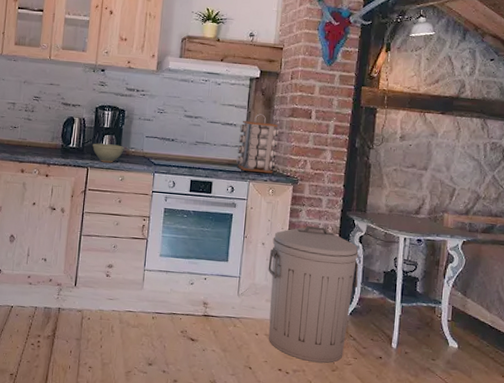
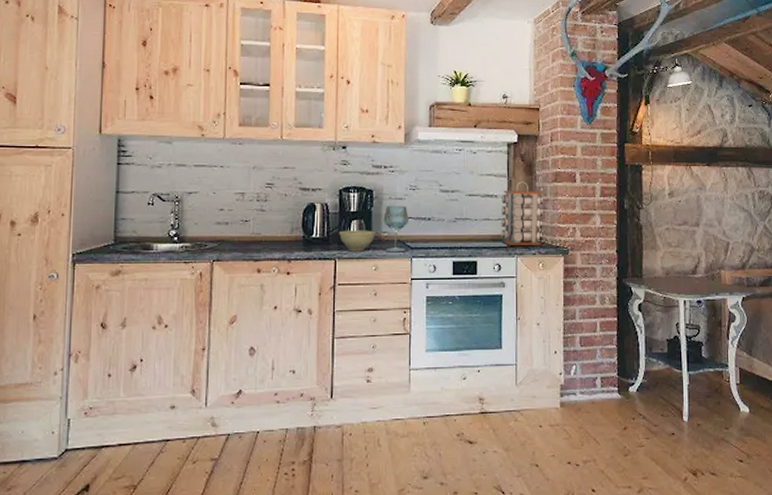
wine glass: none [132,124,155,167] -> present [383,205,410,252]
trash can: present [268,226,359,363] -> none [546,299,641,449]

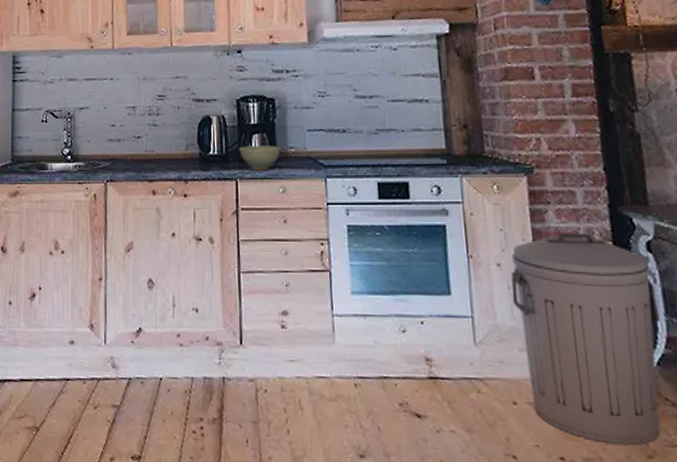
wine glass: present [383,205,410,252] -> none [289,115,320,172]
spice rack: present [501,181,543,247] -> none [434,81,495,164]
trash can: none [546,299,641,449] -> present [511,233,661,446]

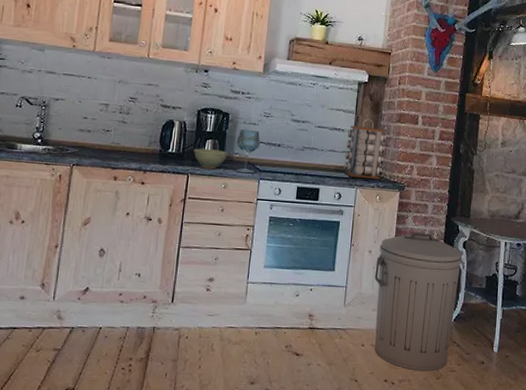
wine glass: none [289,115,320,172] -> present [236,129,261,174]
spice rack: none [434,81,495,164] -> present [343,119,386,180]

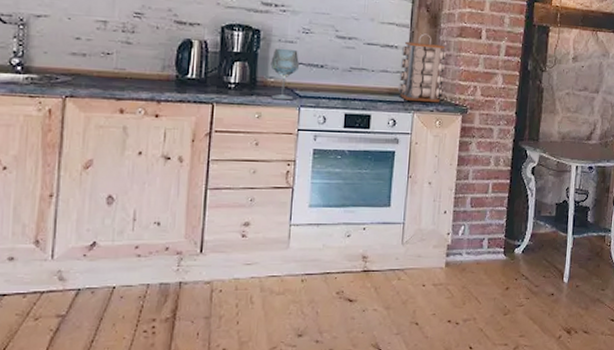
bowl: present [194,148,228,170] -> none [219,72,261,97]
trash can: present [374,232,463,372] -> none [435,160,531,309]

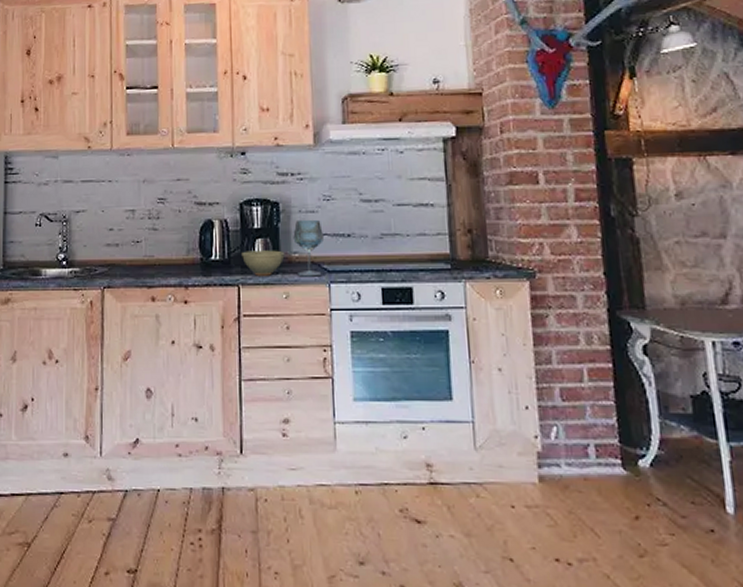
bowl: none [219,72,261,97] -> present [242,250,285,276]
spice rack: present [398,33,446,103] -> none [439,185,499,268]

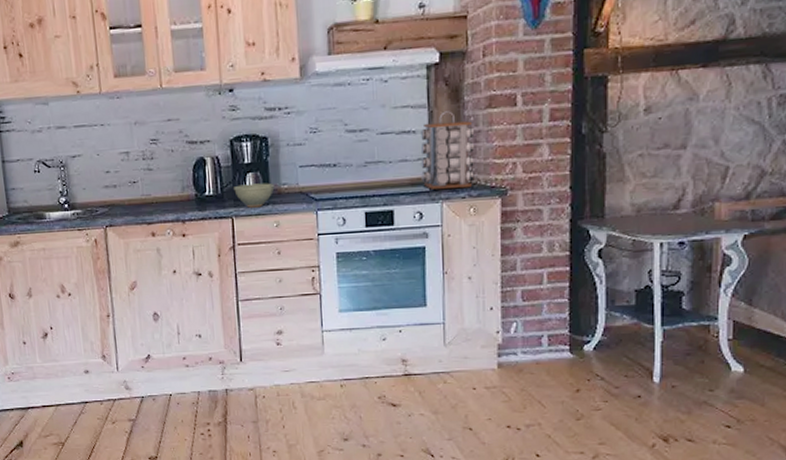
wine glass: present [293,219,325,277] -> none [282,151,312,207]
spice rack: none [439,185,499,268] -> present [420,111,474,190]

